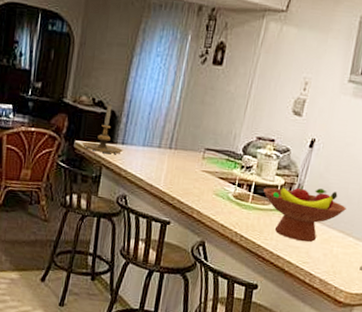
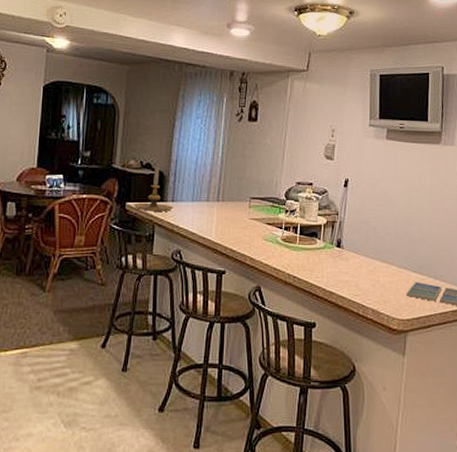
fruit bowl: present [264,185,346,242] -> none [309,222,385,276]

